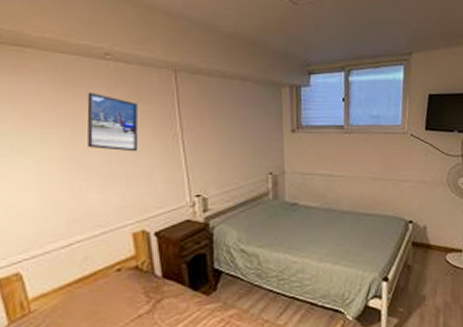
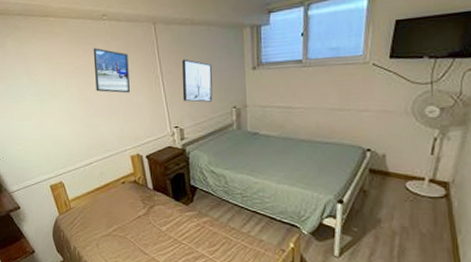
wall art: none [208,115,246,167] -> present [182,59,213,102]

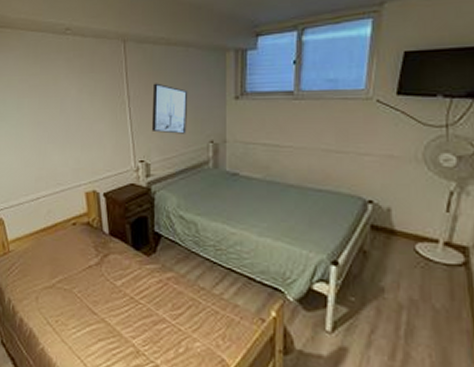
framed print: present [93,48,131,93] -> none [51,65,92,119]

